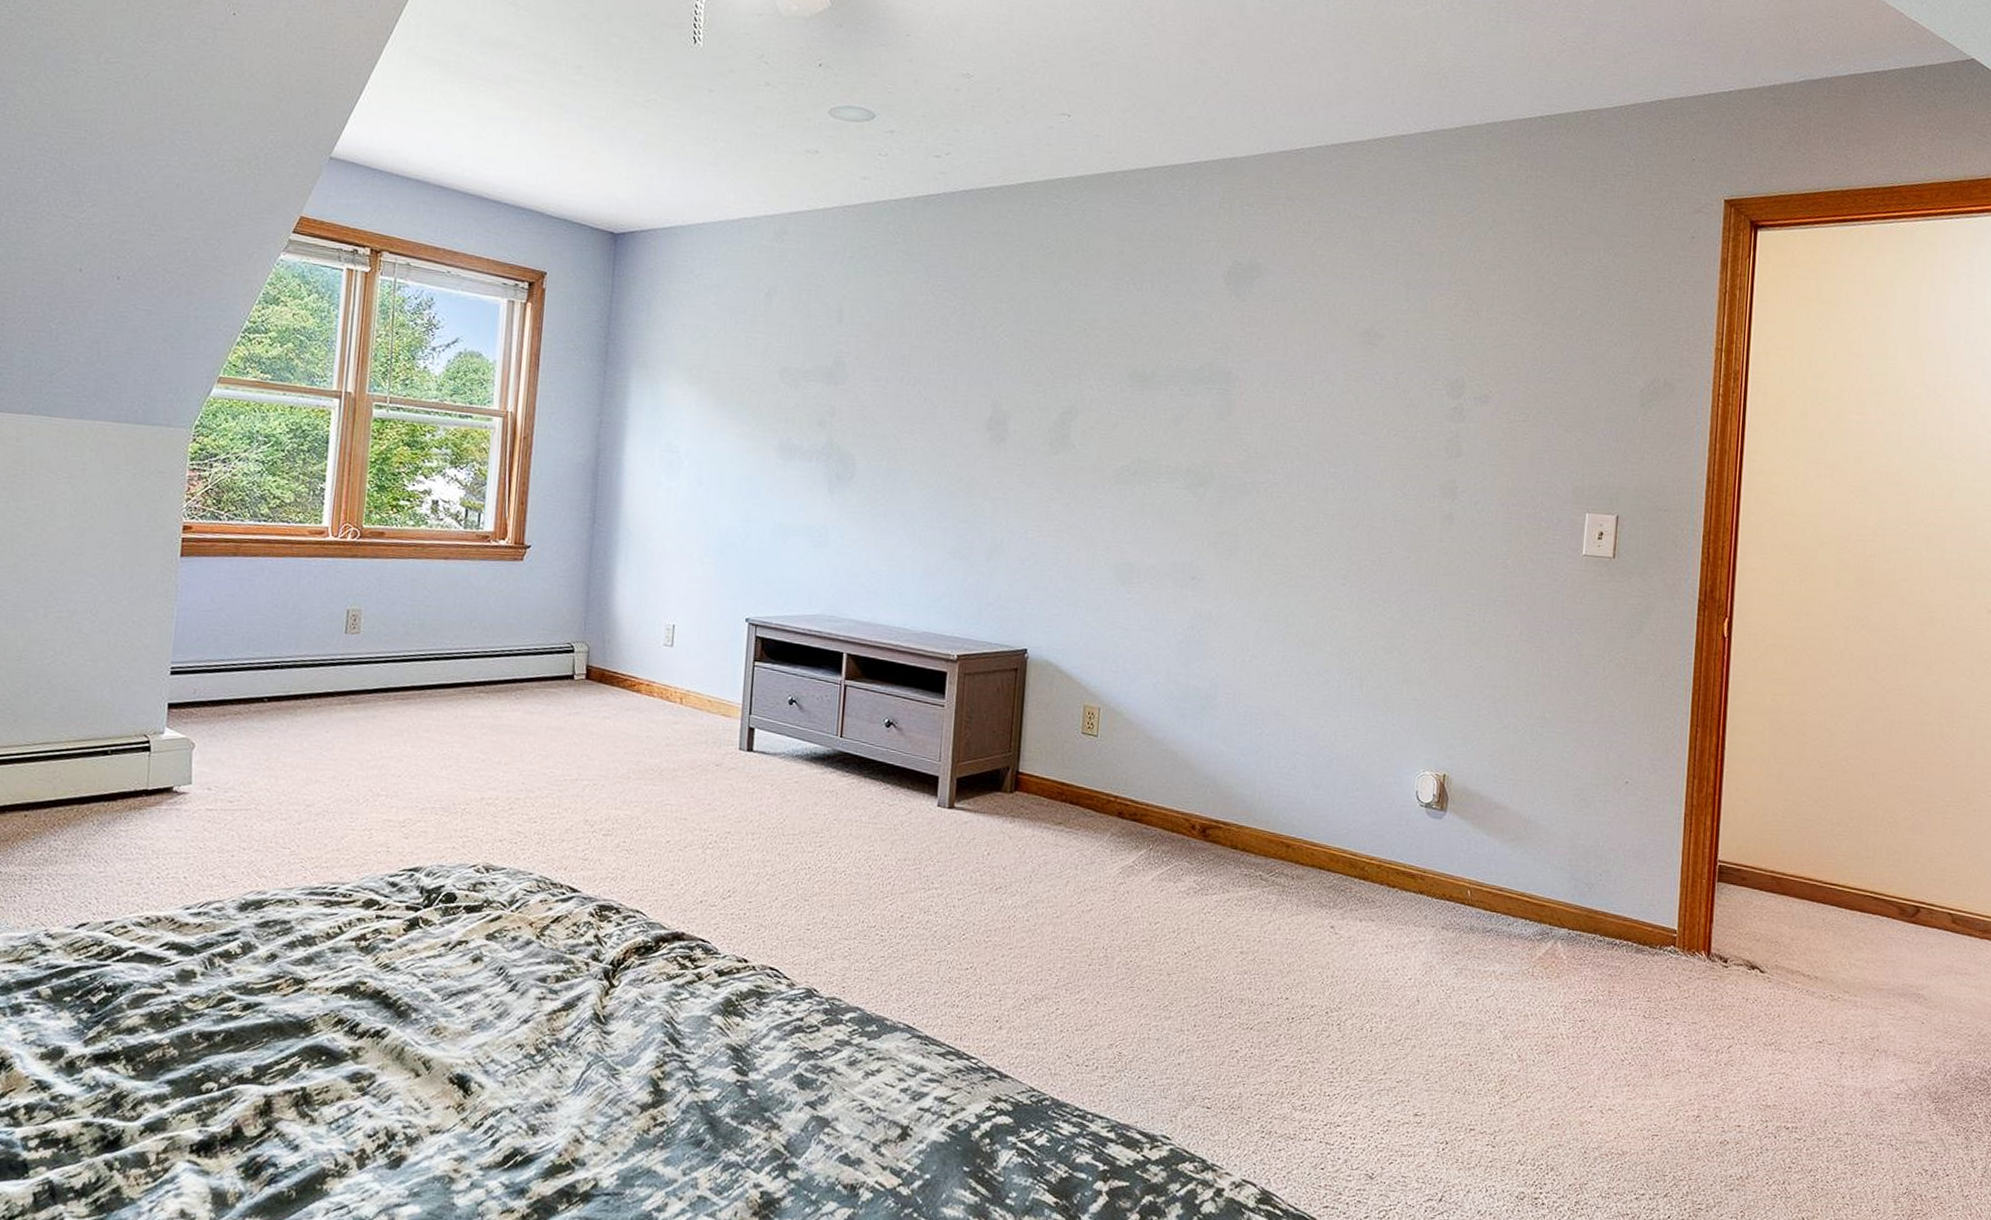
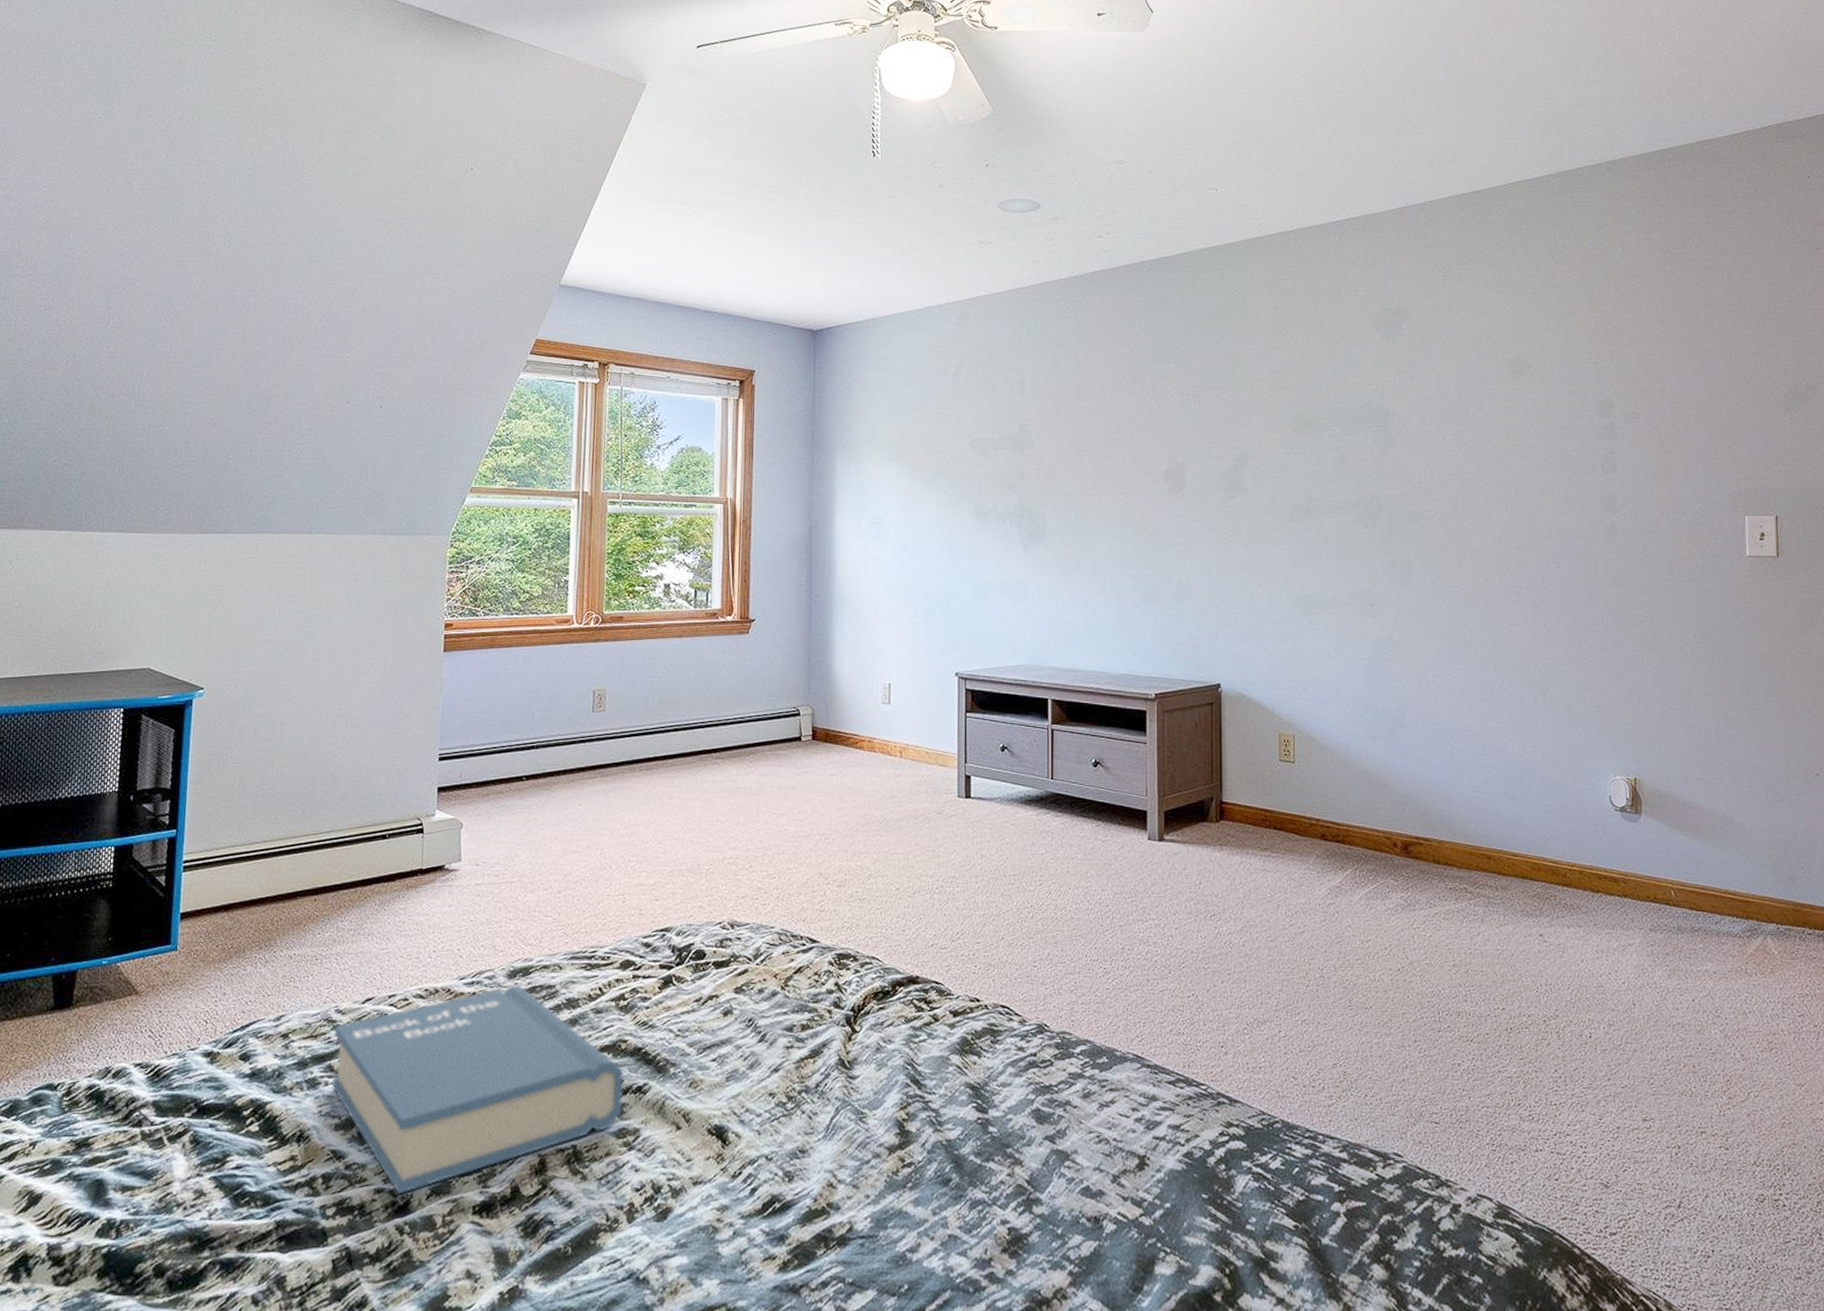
book: none [39,918,361,1129] -> present [332,985,624,1194]

